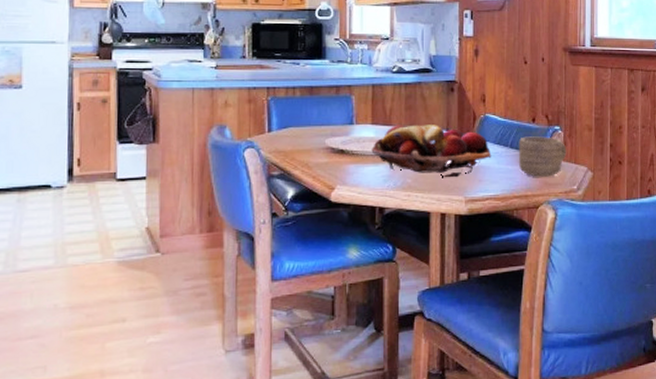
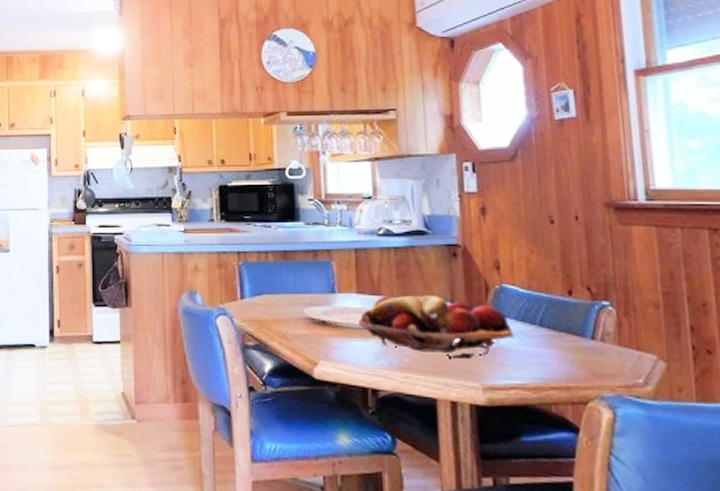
mug: present [518,136,567,177] -> none [550,313,624,365]

